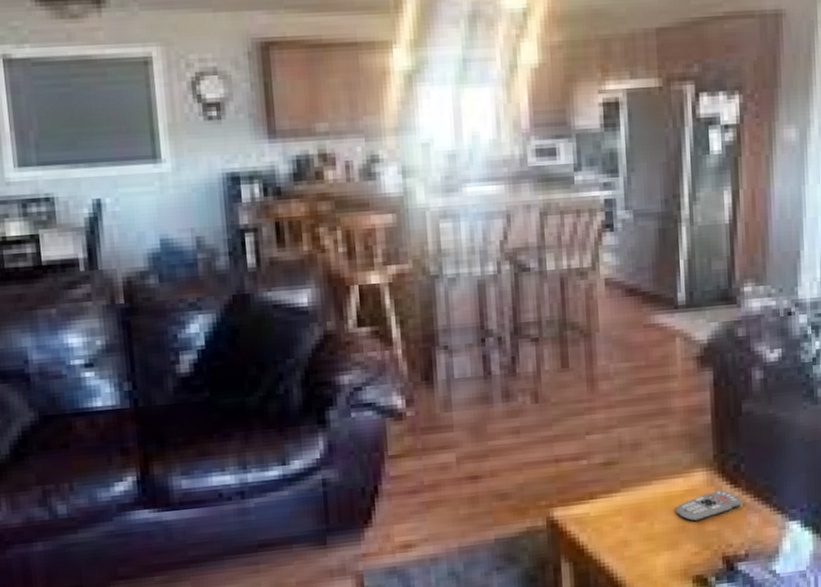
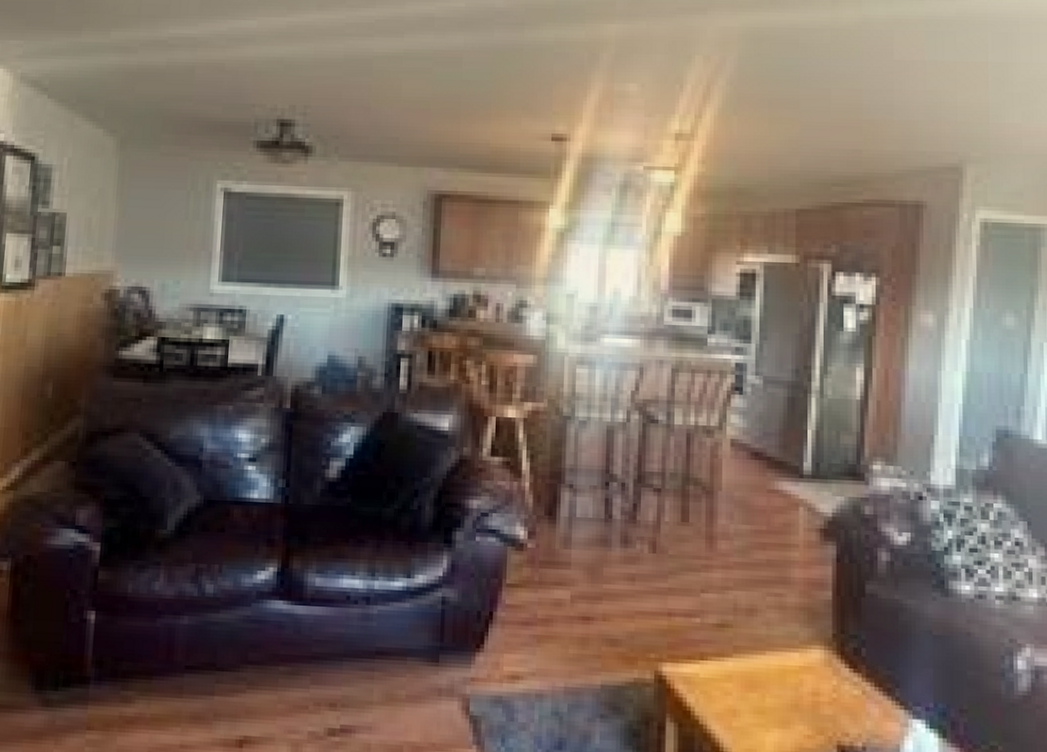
remote control: present [676,489,742,522] -> none [789,671,862,702]

